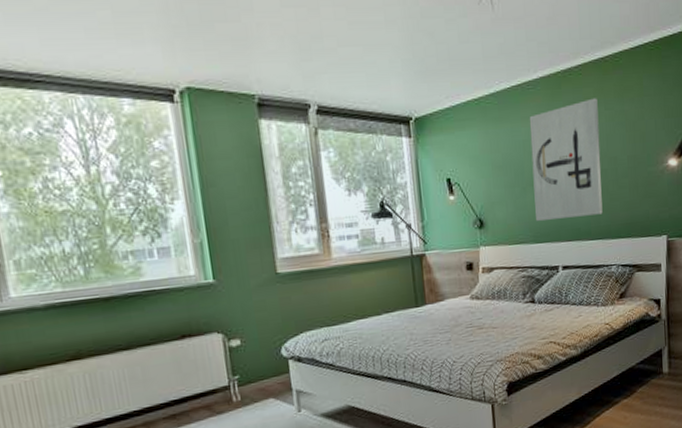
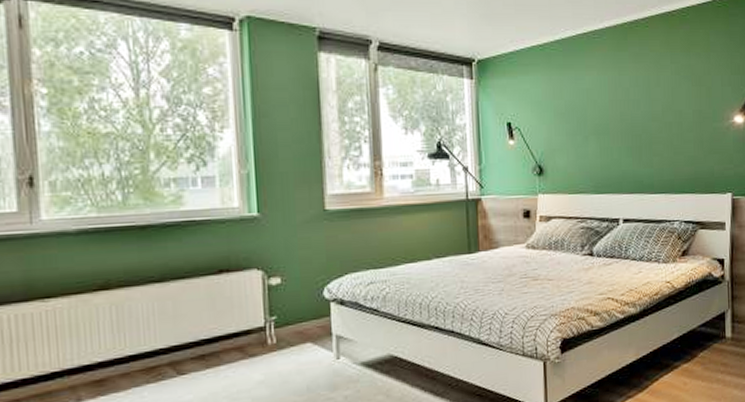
wall art: present [529,98,603,222] -> none [593,51,666,172]

